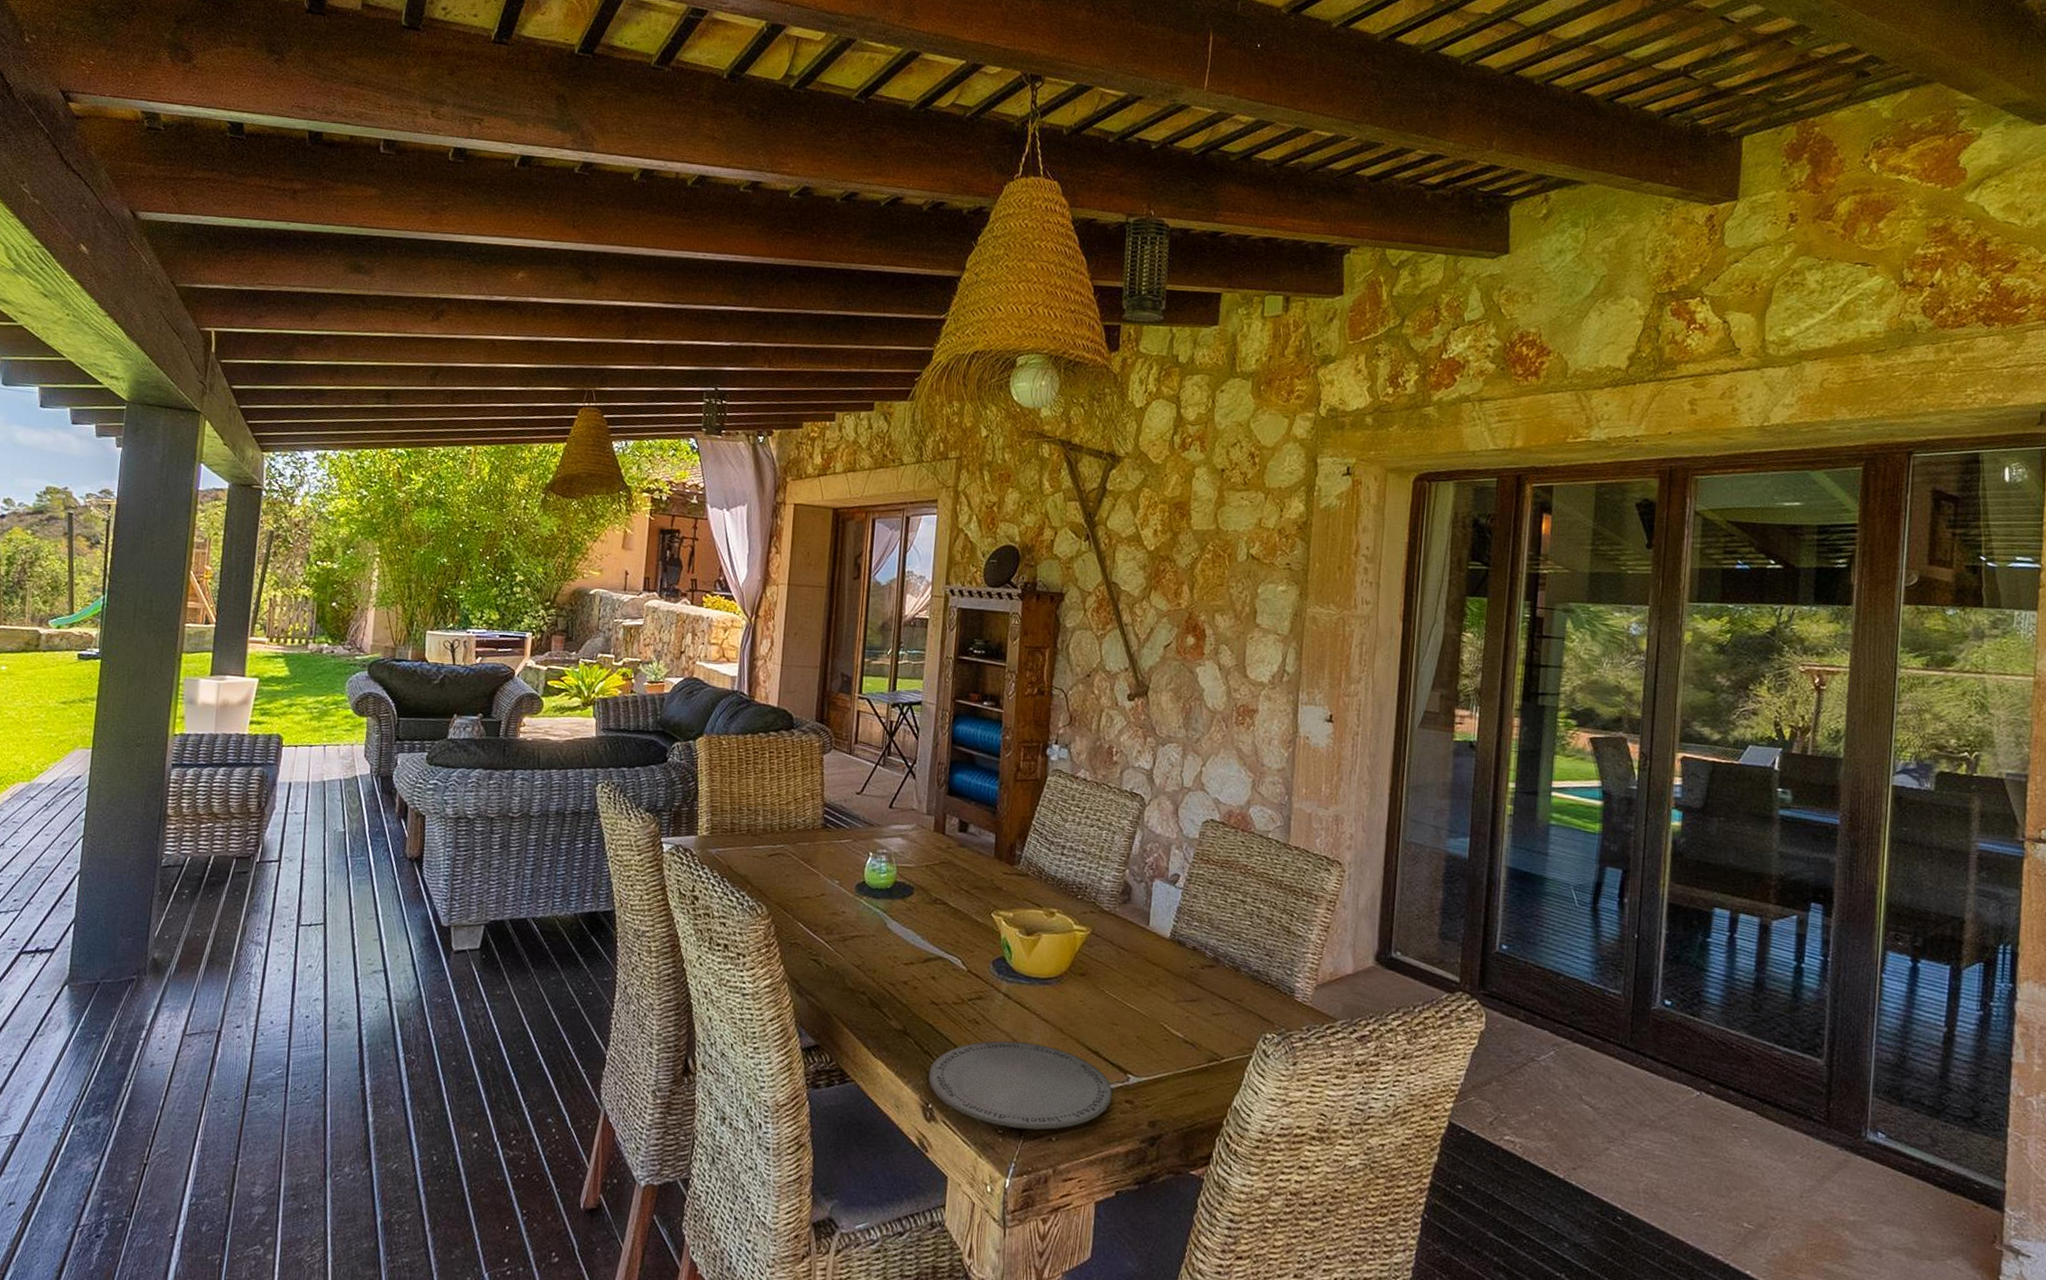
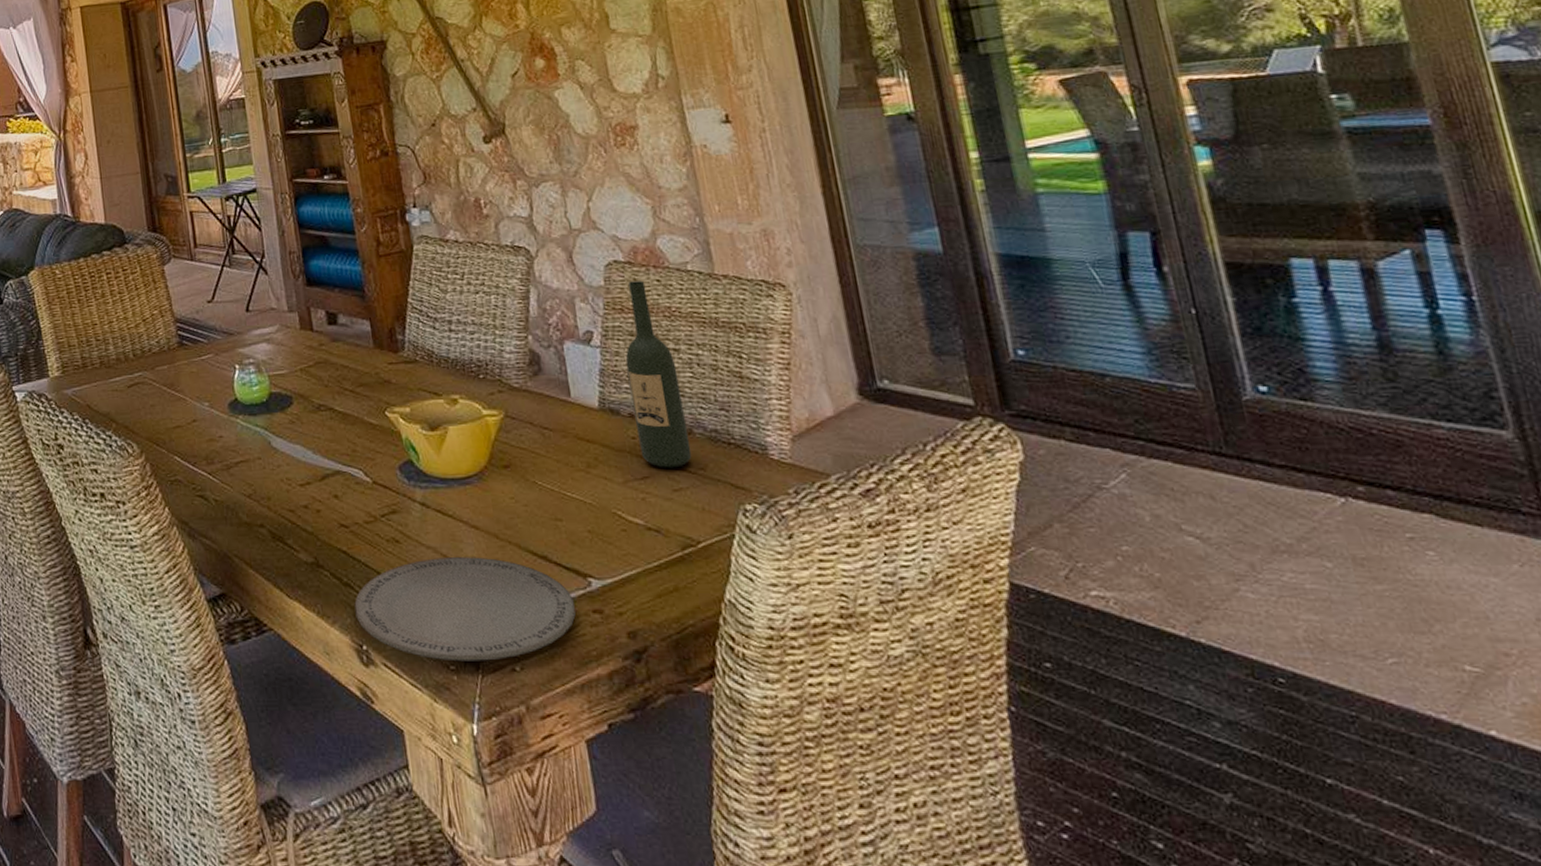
wine bottle: none [1194,839,1240,996] -> present [625,280,692,468]

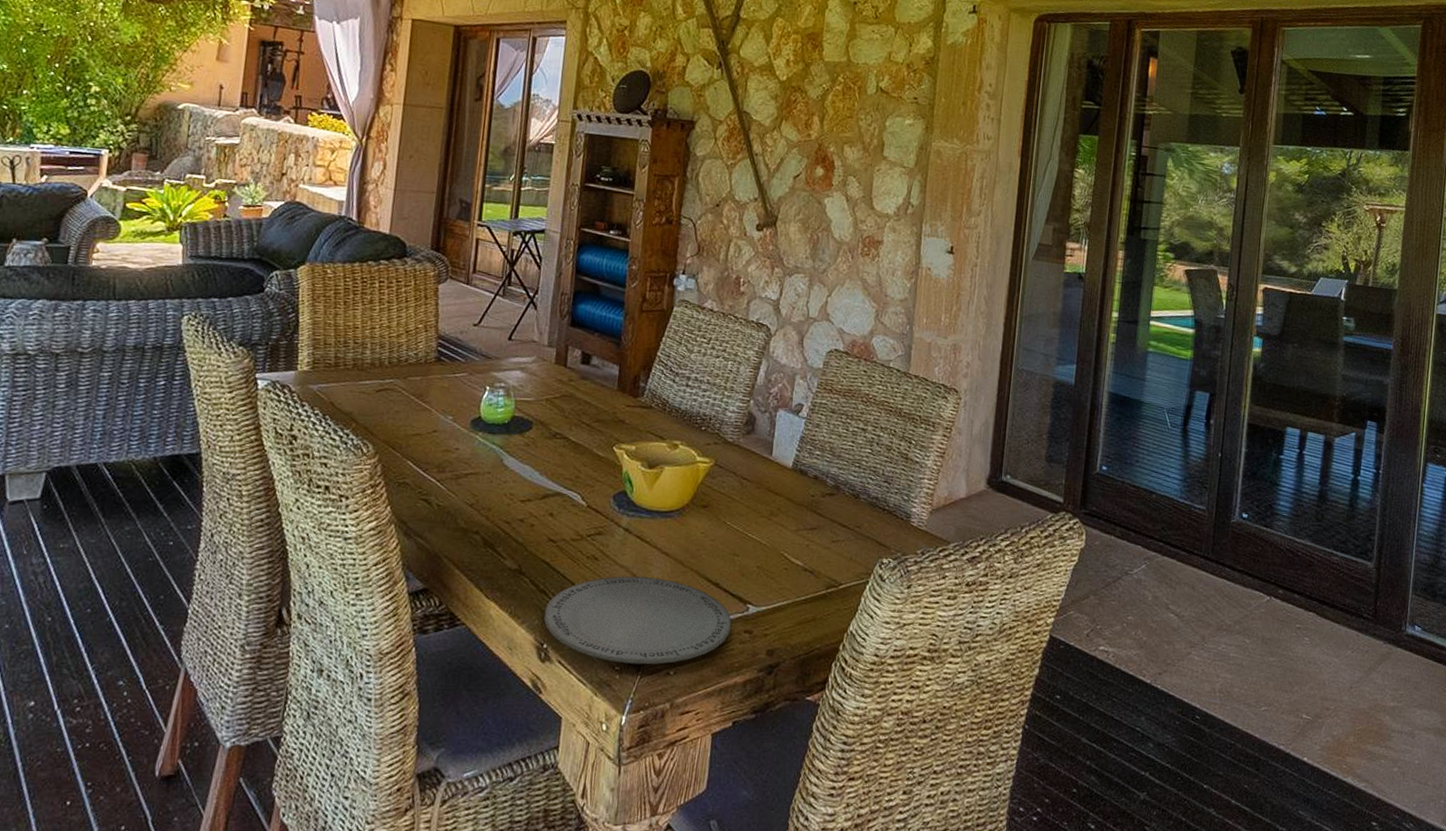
wine bottle: present [625,280,692,468] -> none [815,368,861,524]

